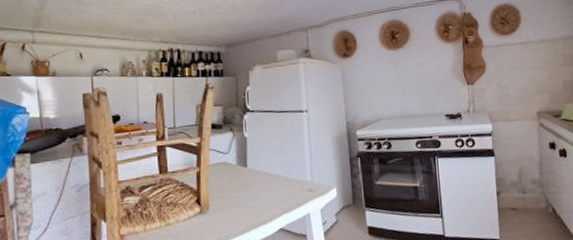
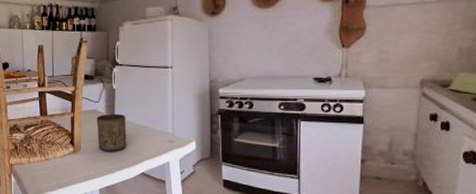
cup: none [226,164,262,208] -> present [96,114,127,151]

